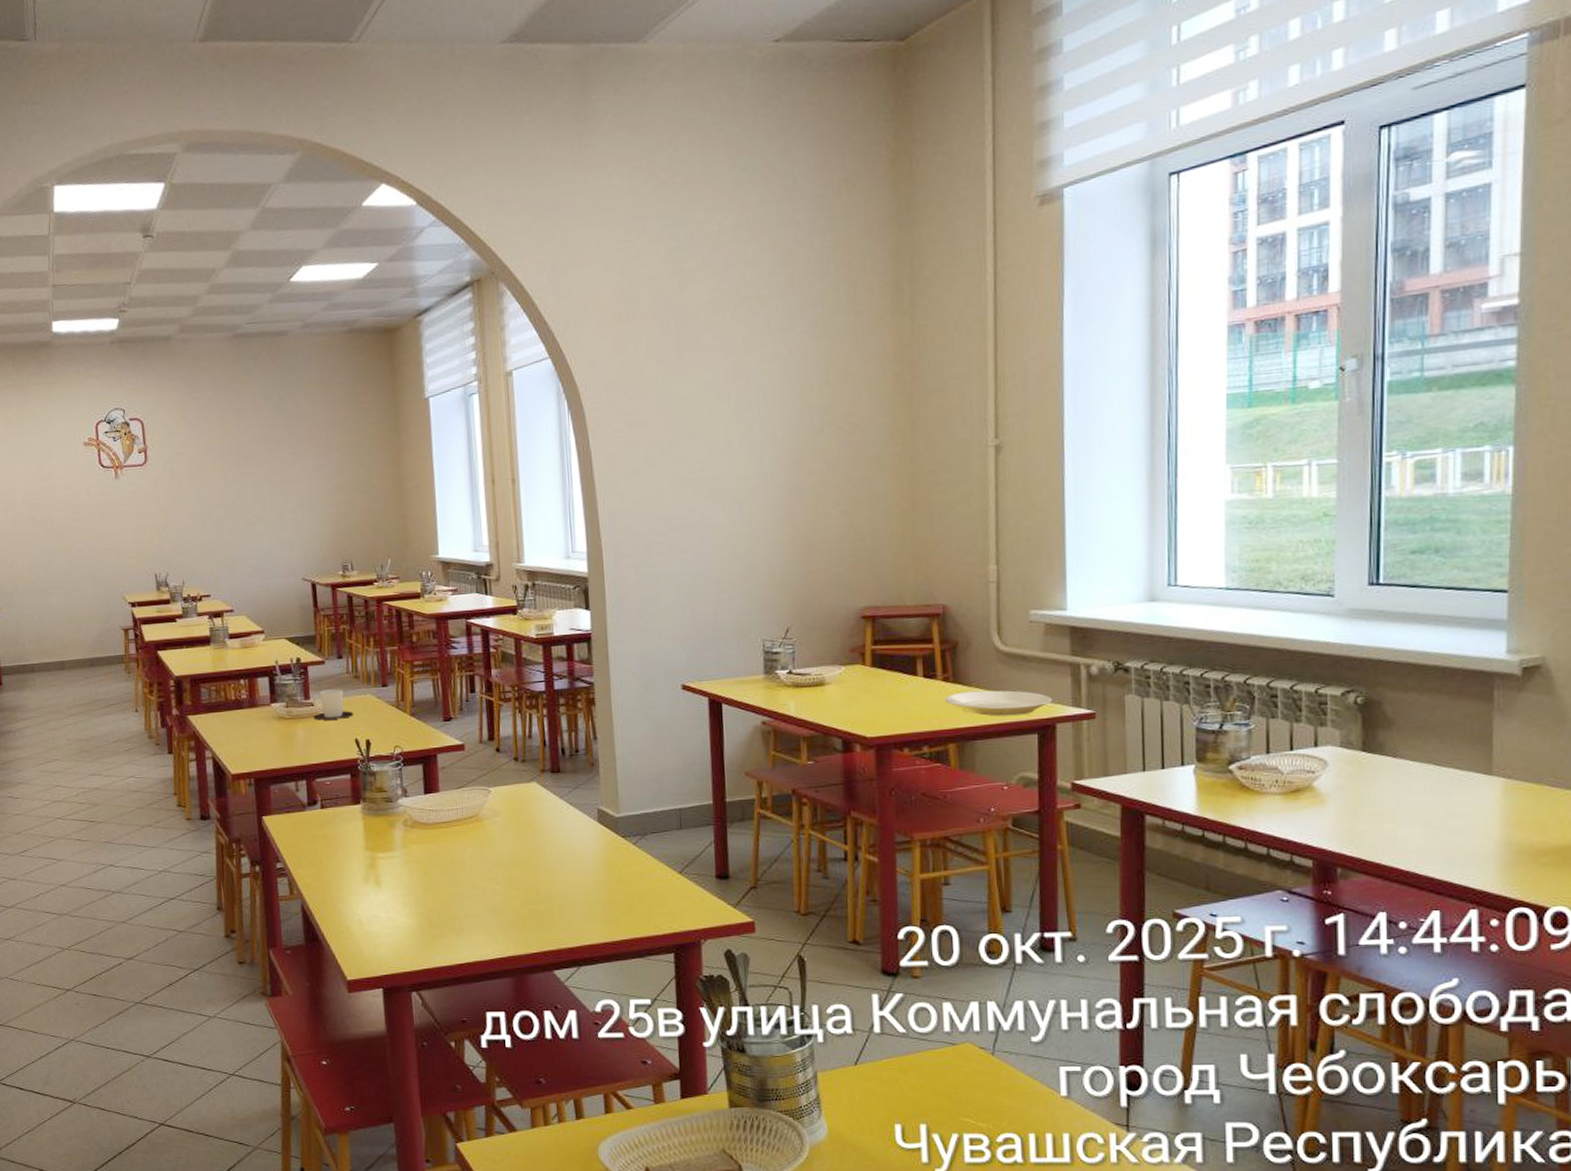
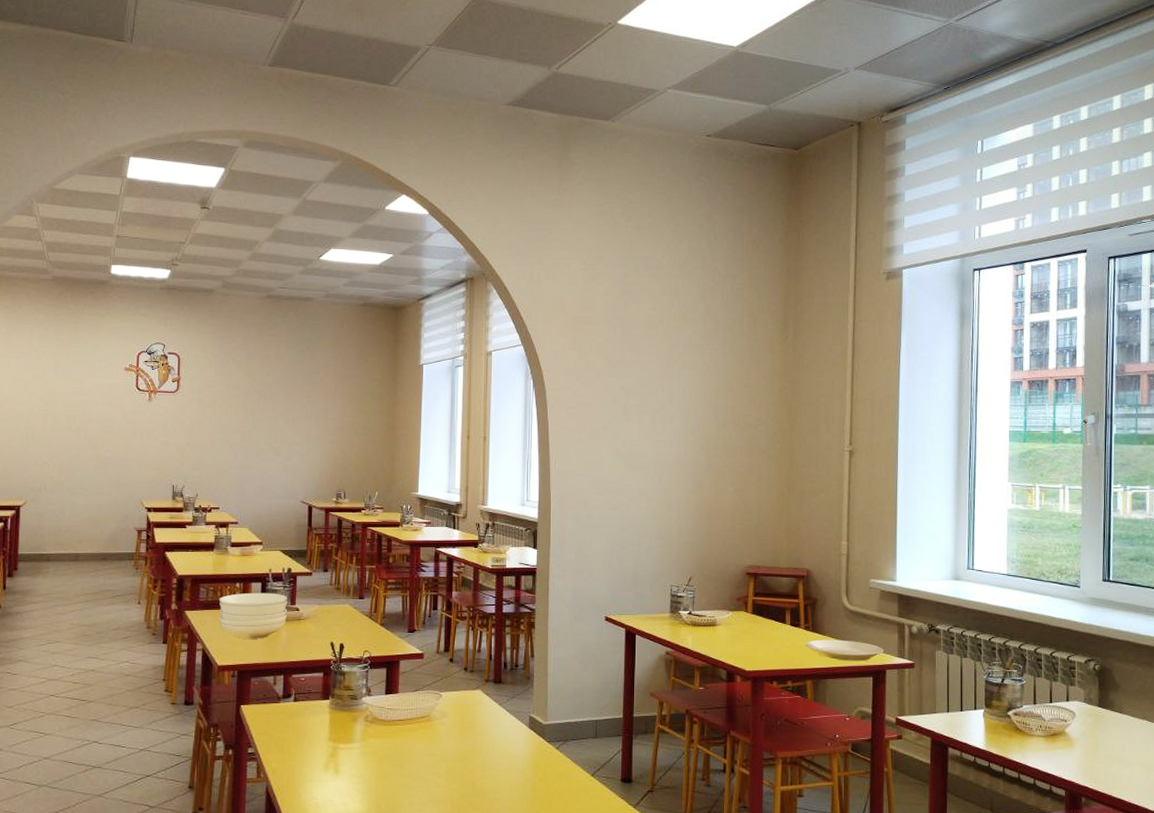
bowl: none [223,687,303,743] -> present [218,592,288,639]
cup: present [312,689,354,720] -> none [296,598,333,624]

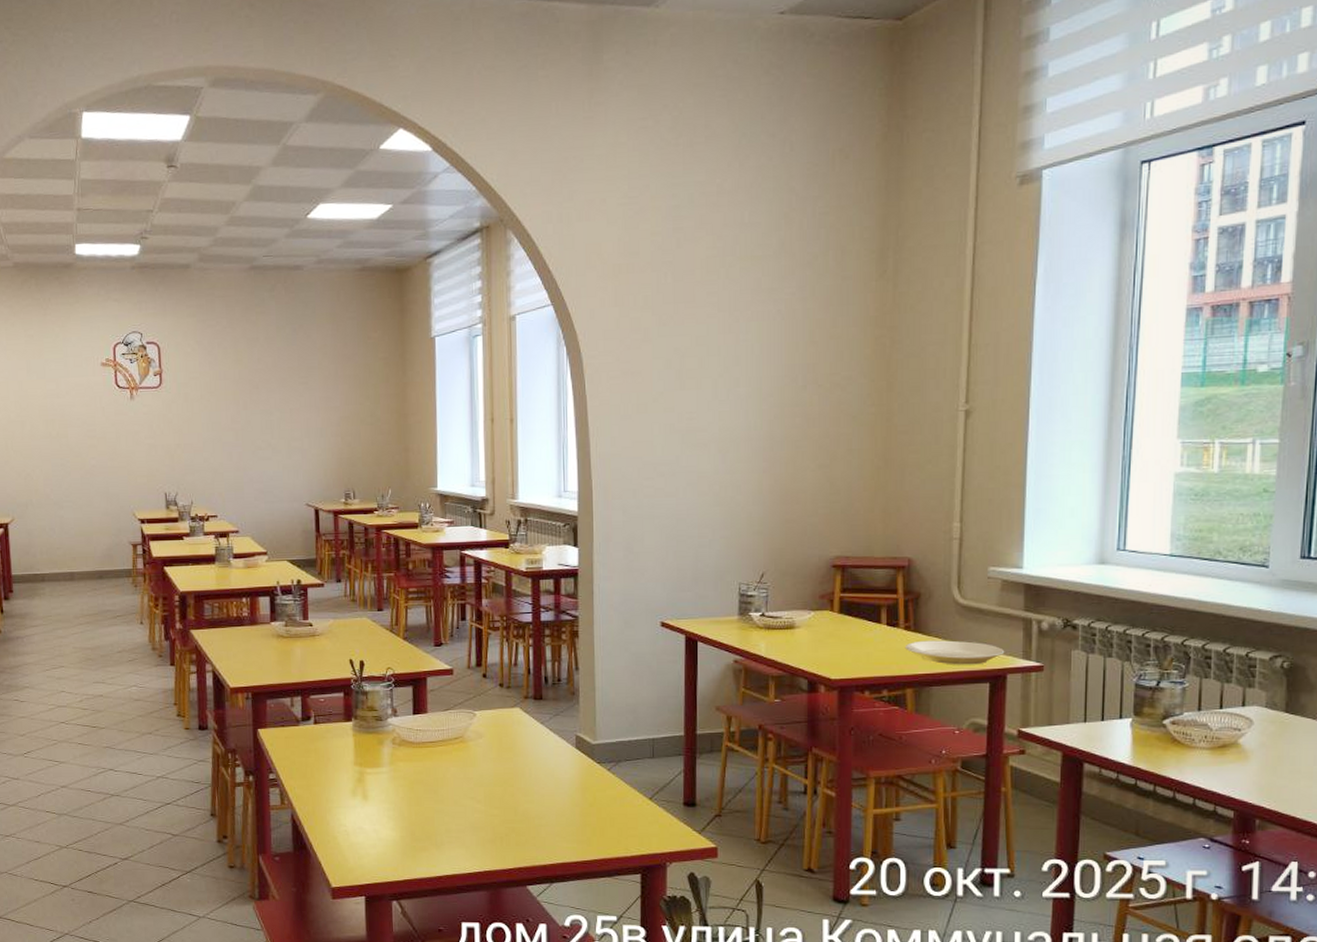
bowl: present [218,592,288,639] -> none [225,607,301,658]

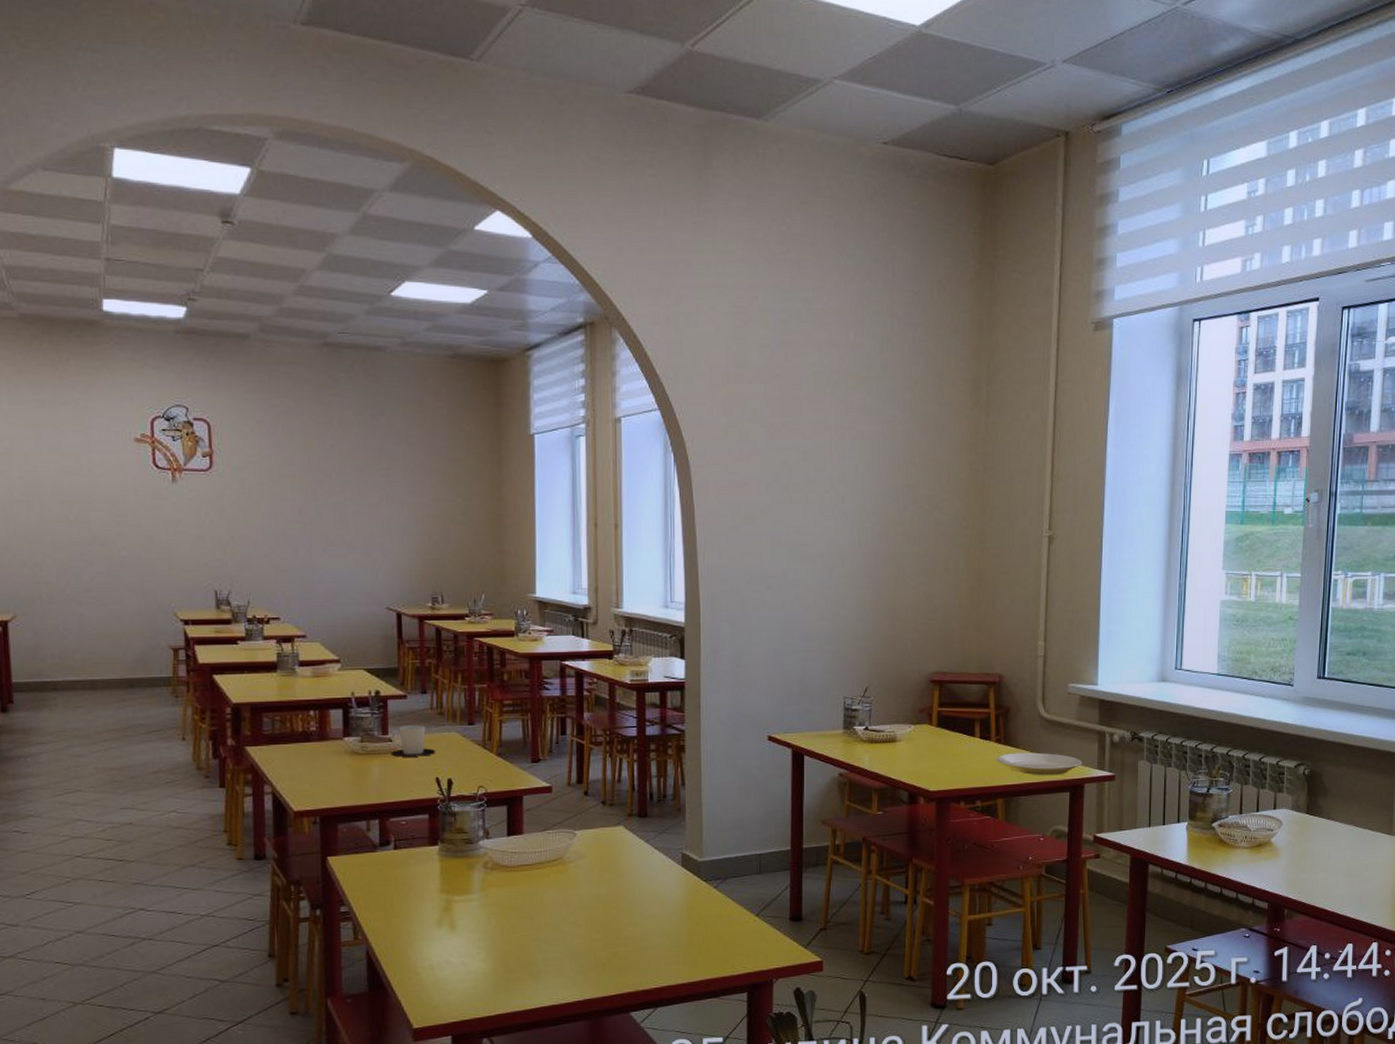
cup: none [310,611,350,640] -> present [390,725,436,757]

